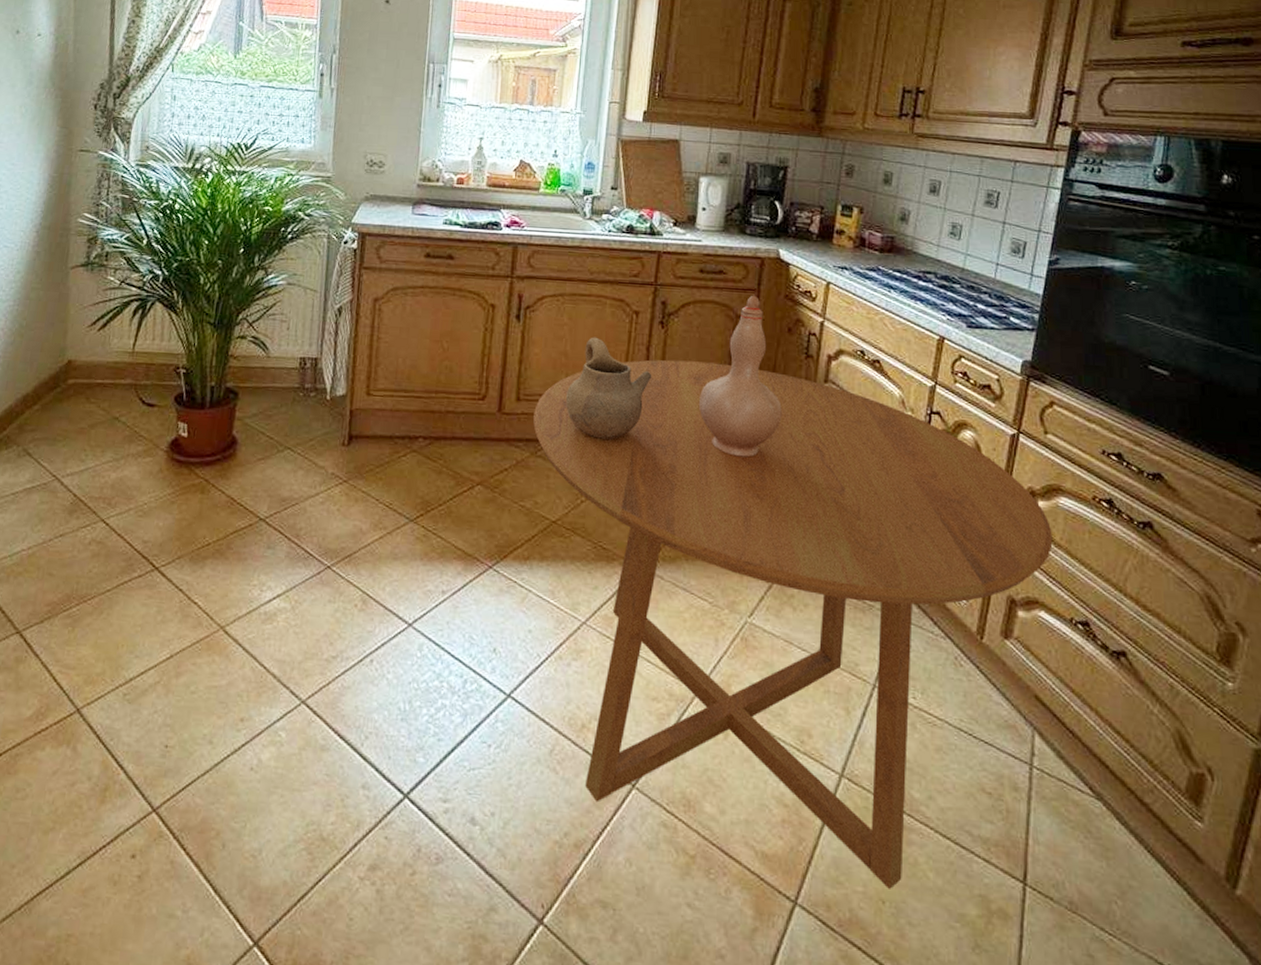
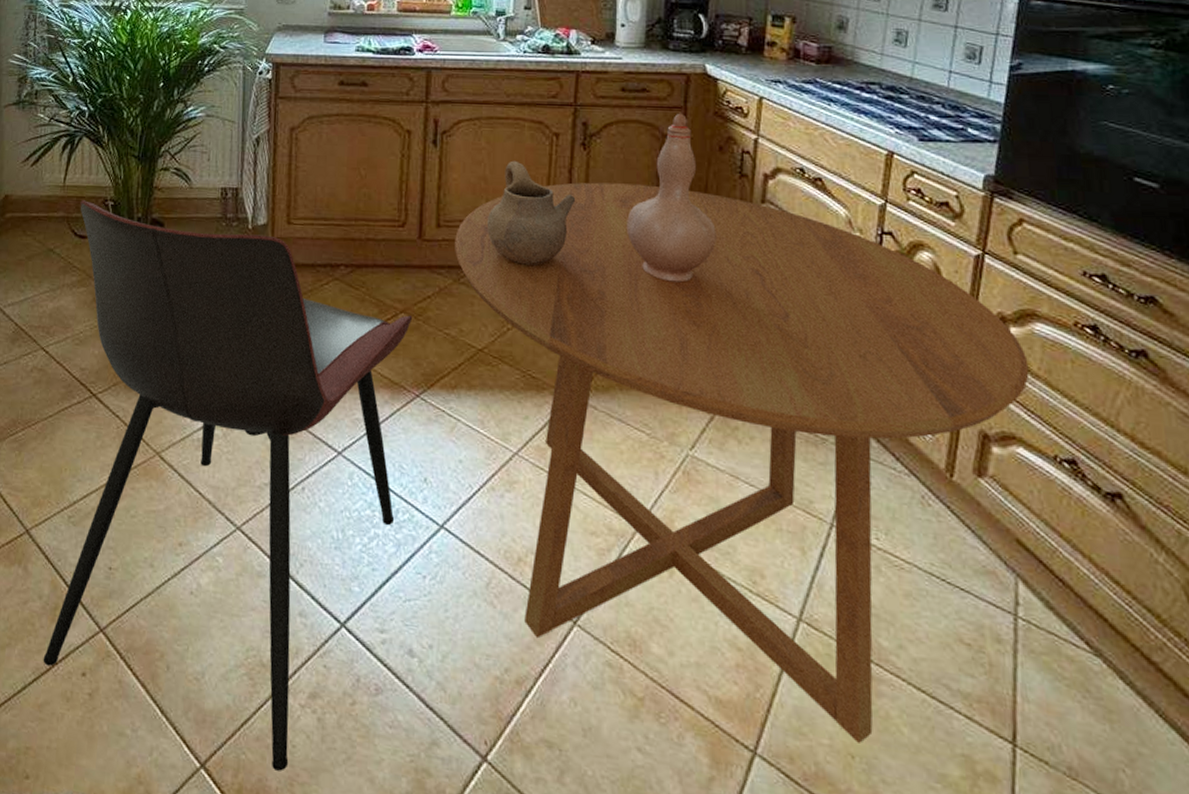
dining chair: none [89,367,489,946] -> present [43,200,413,772]

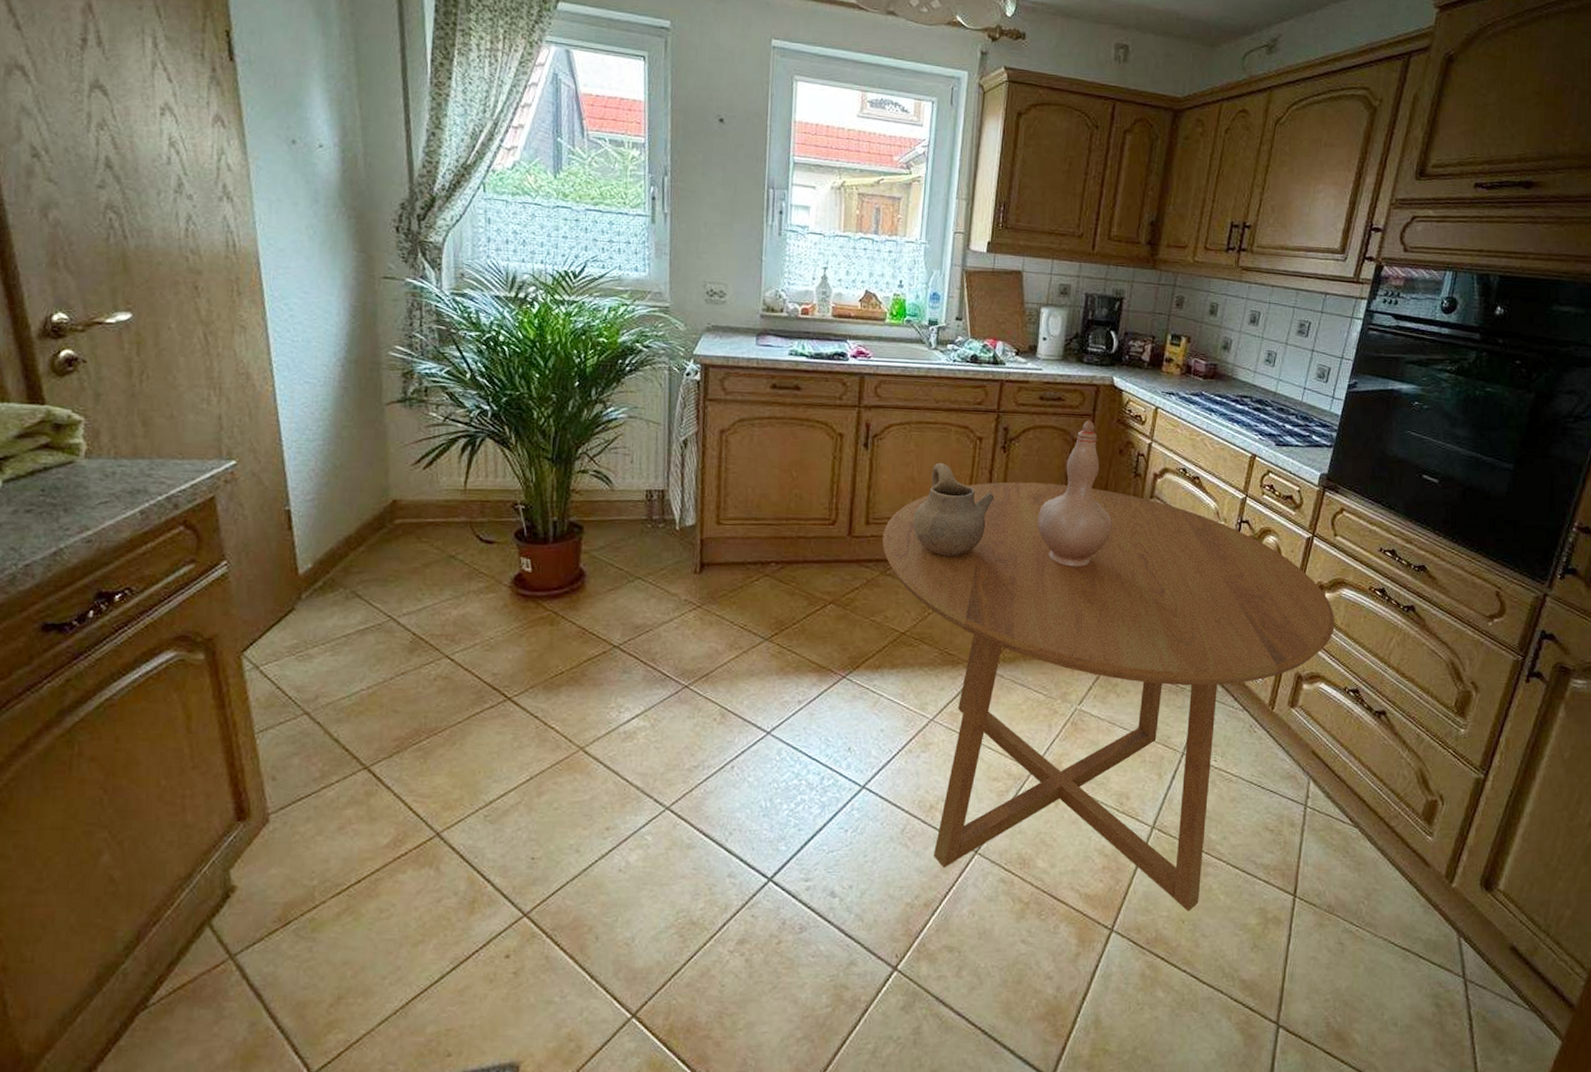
dining chair: present [43,200,413,772] -> none [461,504,841,1009]

